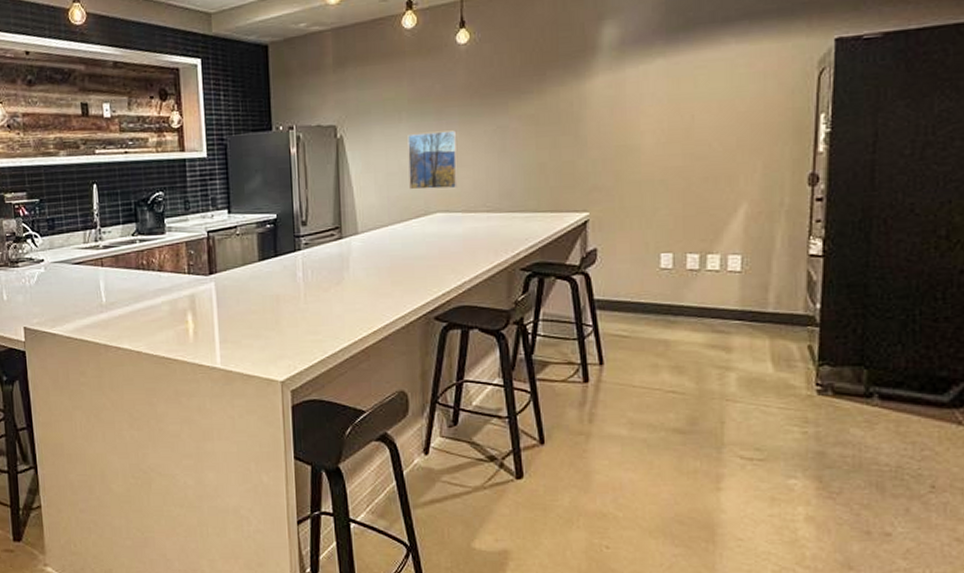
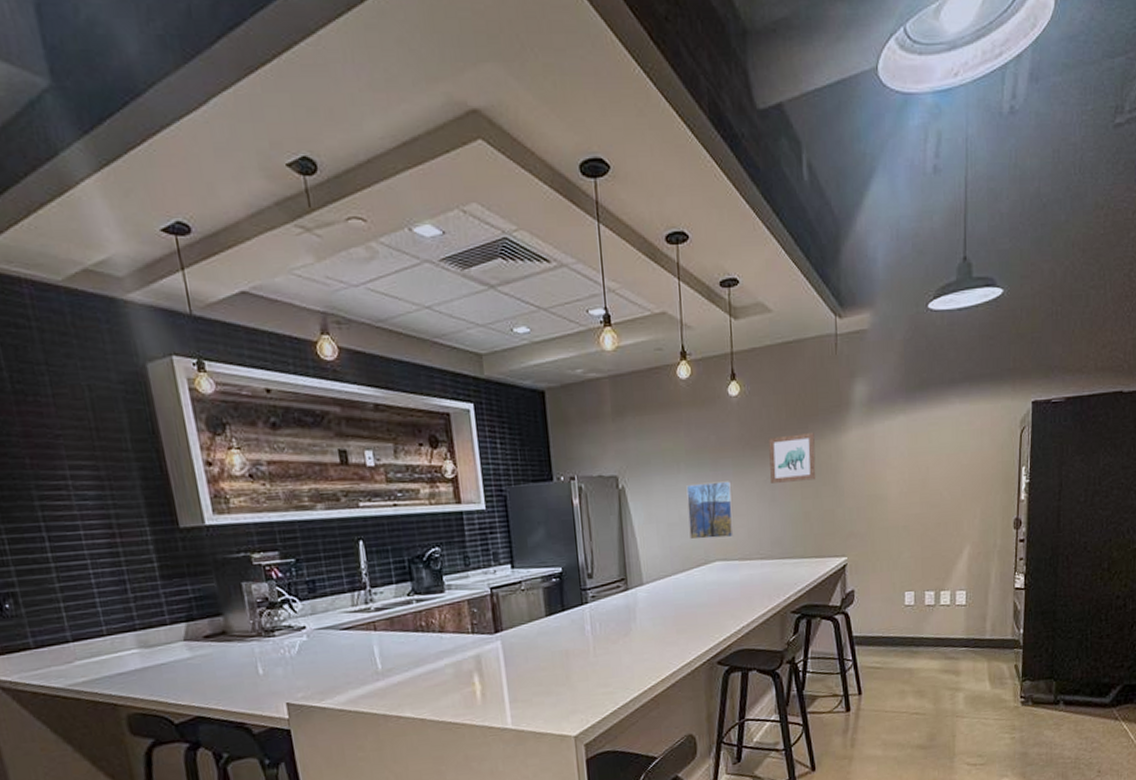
wall art: none [500,80,554,133] -> present [768,433,816,483]

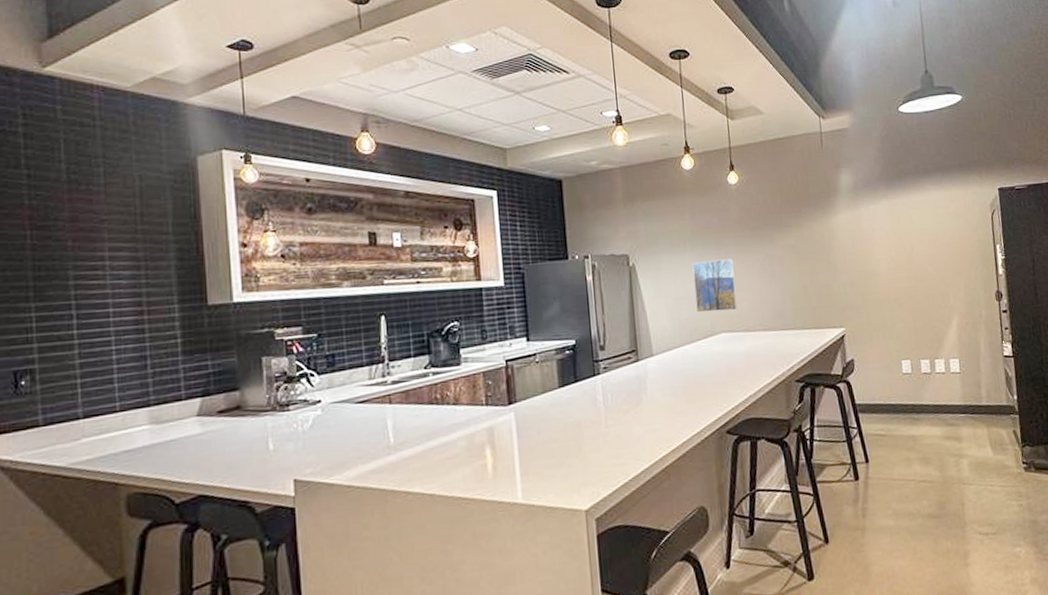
wall art: present [768,433,816,483] -> none [766,216,811,261]

